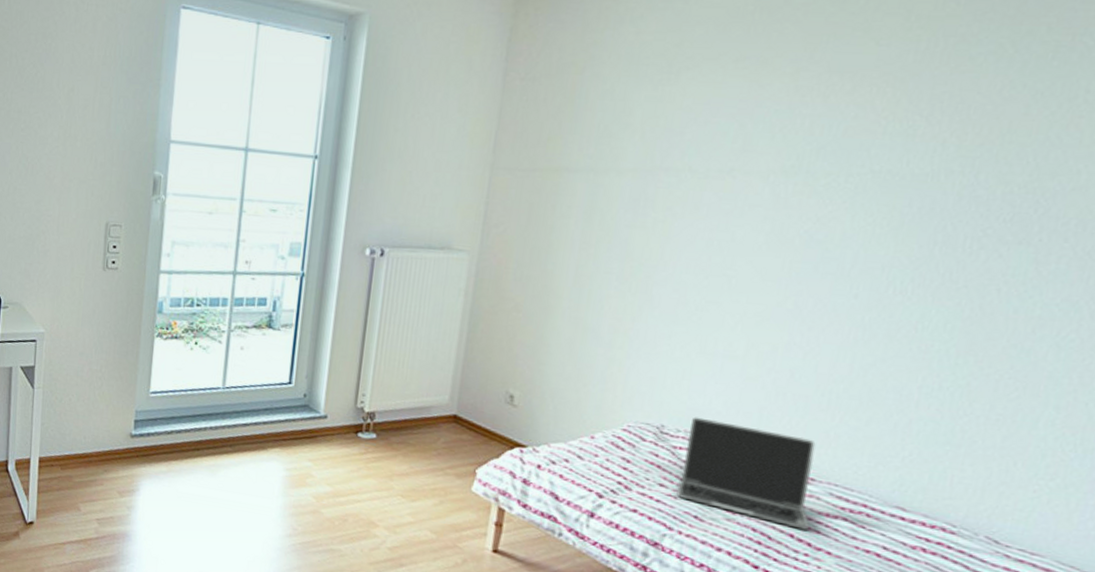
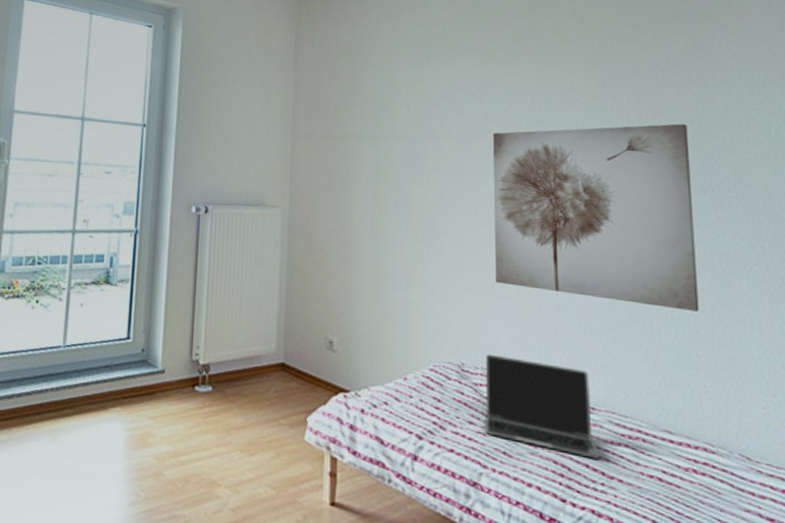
wall art: none [719,153,1028,383] -> present [493,124,699,312]

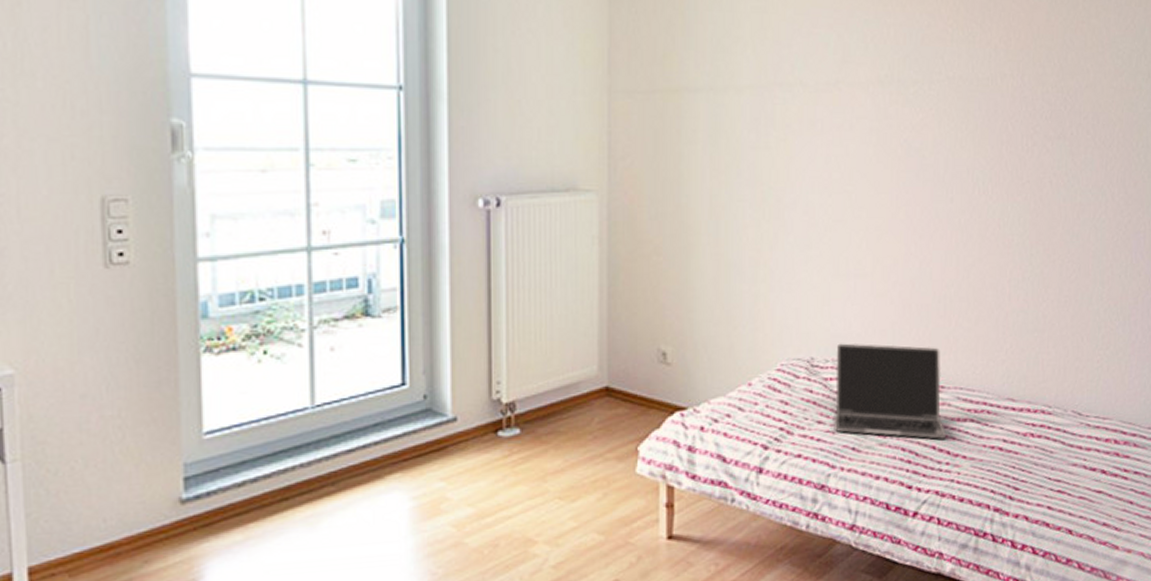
wall art: present [493,124,699,312] -> none [850,57,1053,270]

